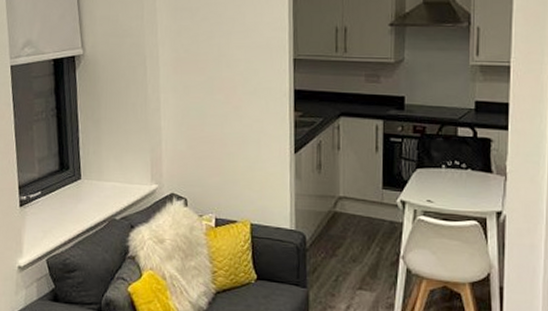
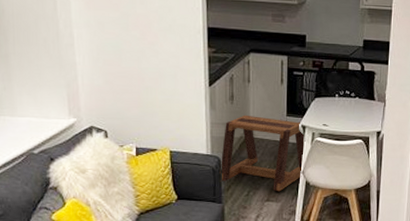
stool: none [304,186,406,279] -> present [220,115,306,192]

